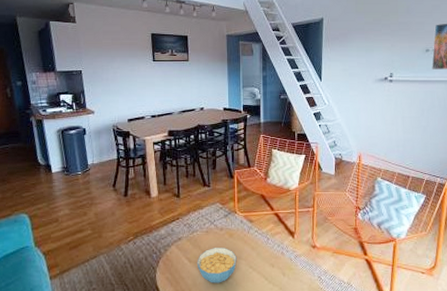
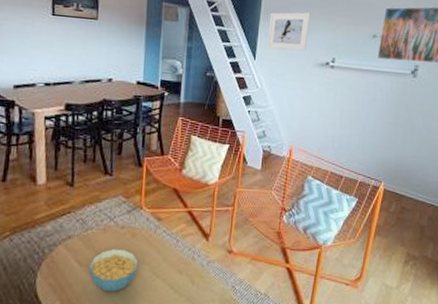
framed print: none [330,36,367,71] -> present [266,12,311,51]

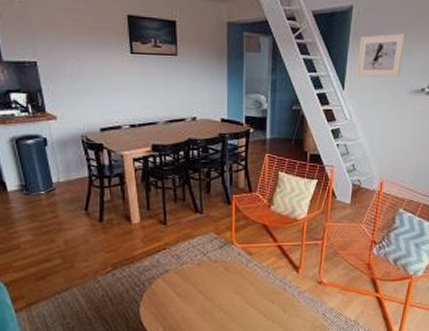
cereal bowl: present [88,249,139,292] -> none [186,282,232,319]

